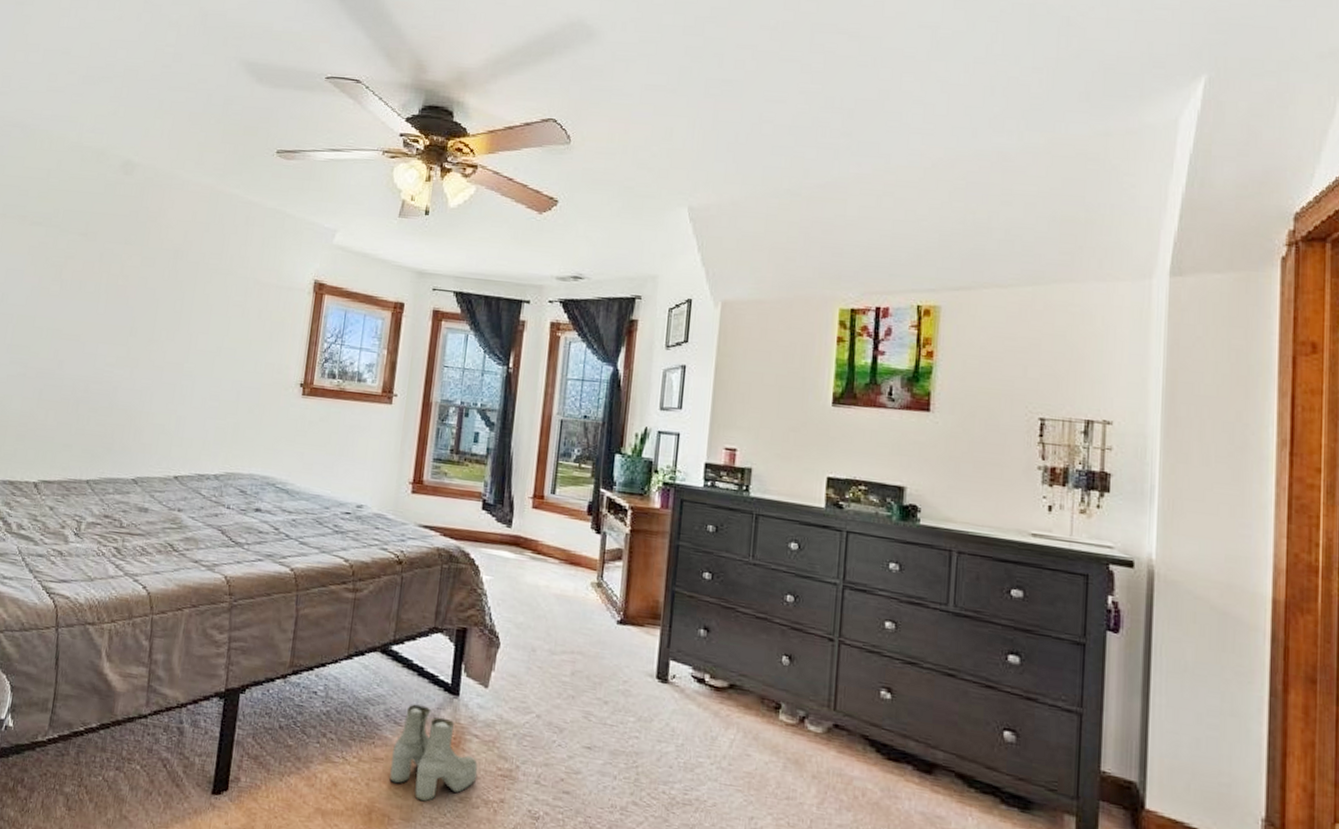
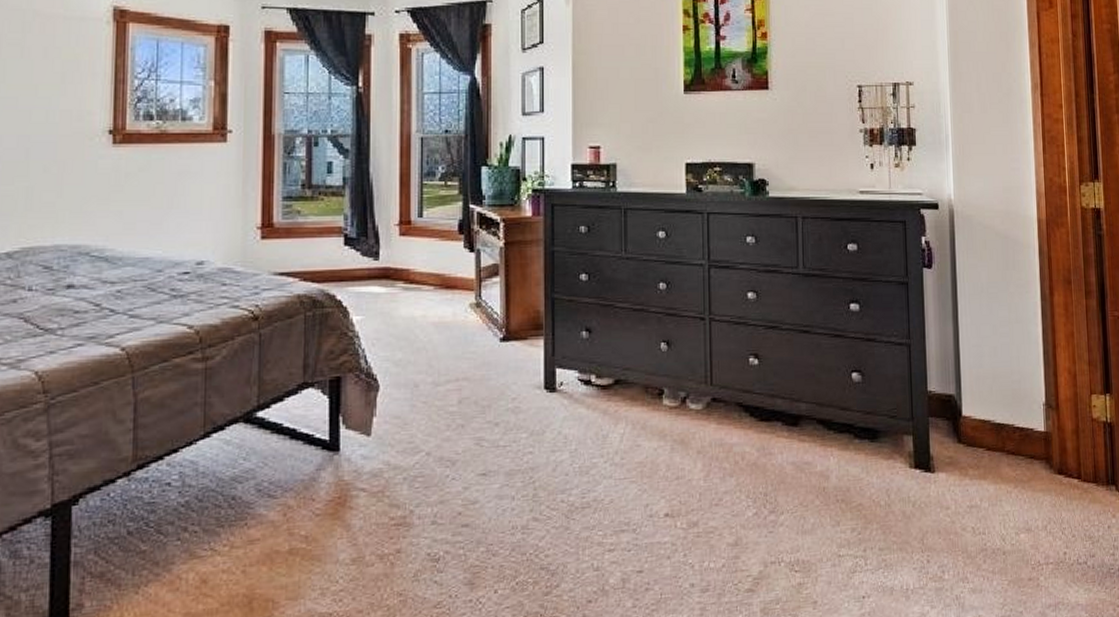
boots: present [390,704,478,802] -> none [269,470,369,575]

